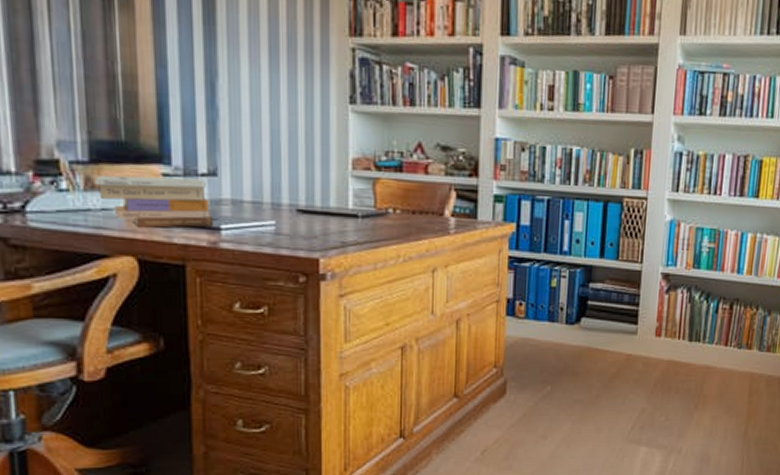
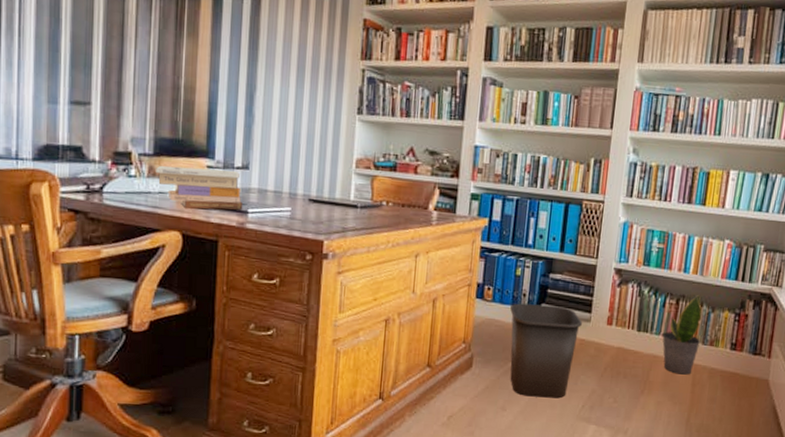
waste bin: none [545,318,628,421] -> present [509,303,582,399]
potted plant: none [715,298,758,385] -> present [662,295,703,375]

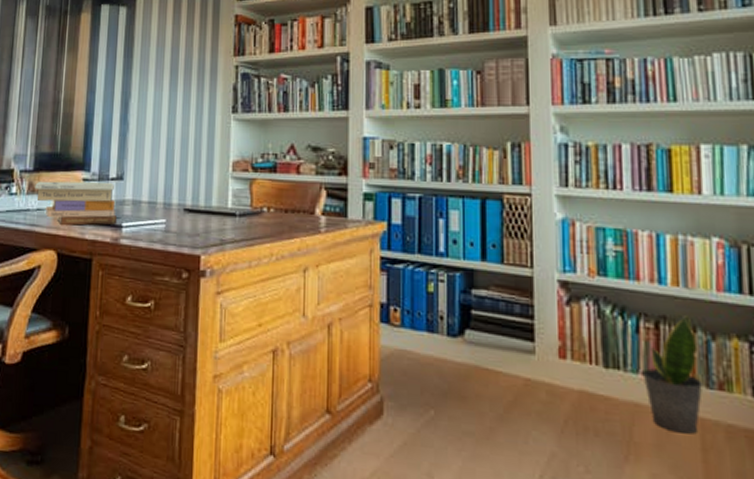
waste bin: present [509,303,582,399] -> none [424,328,523,464]

